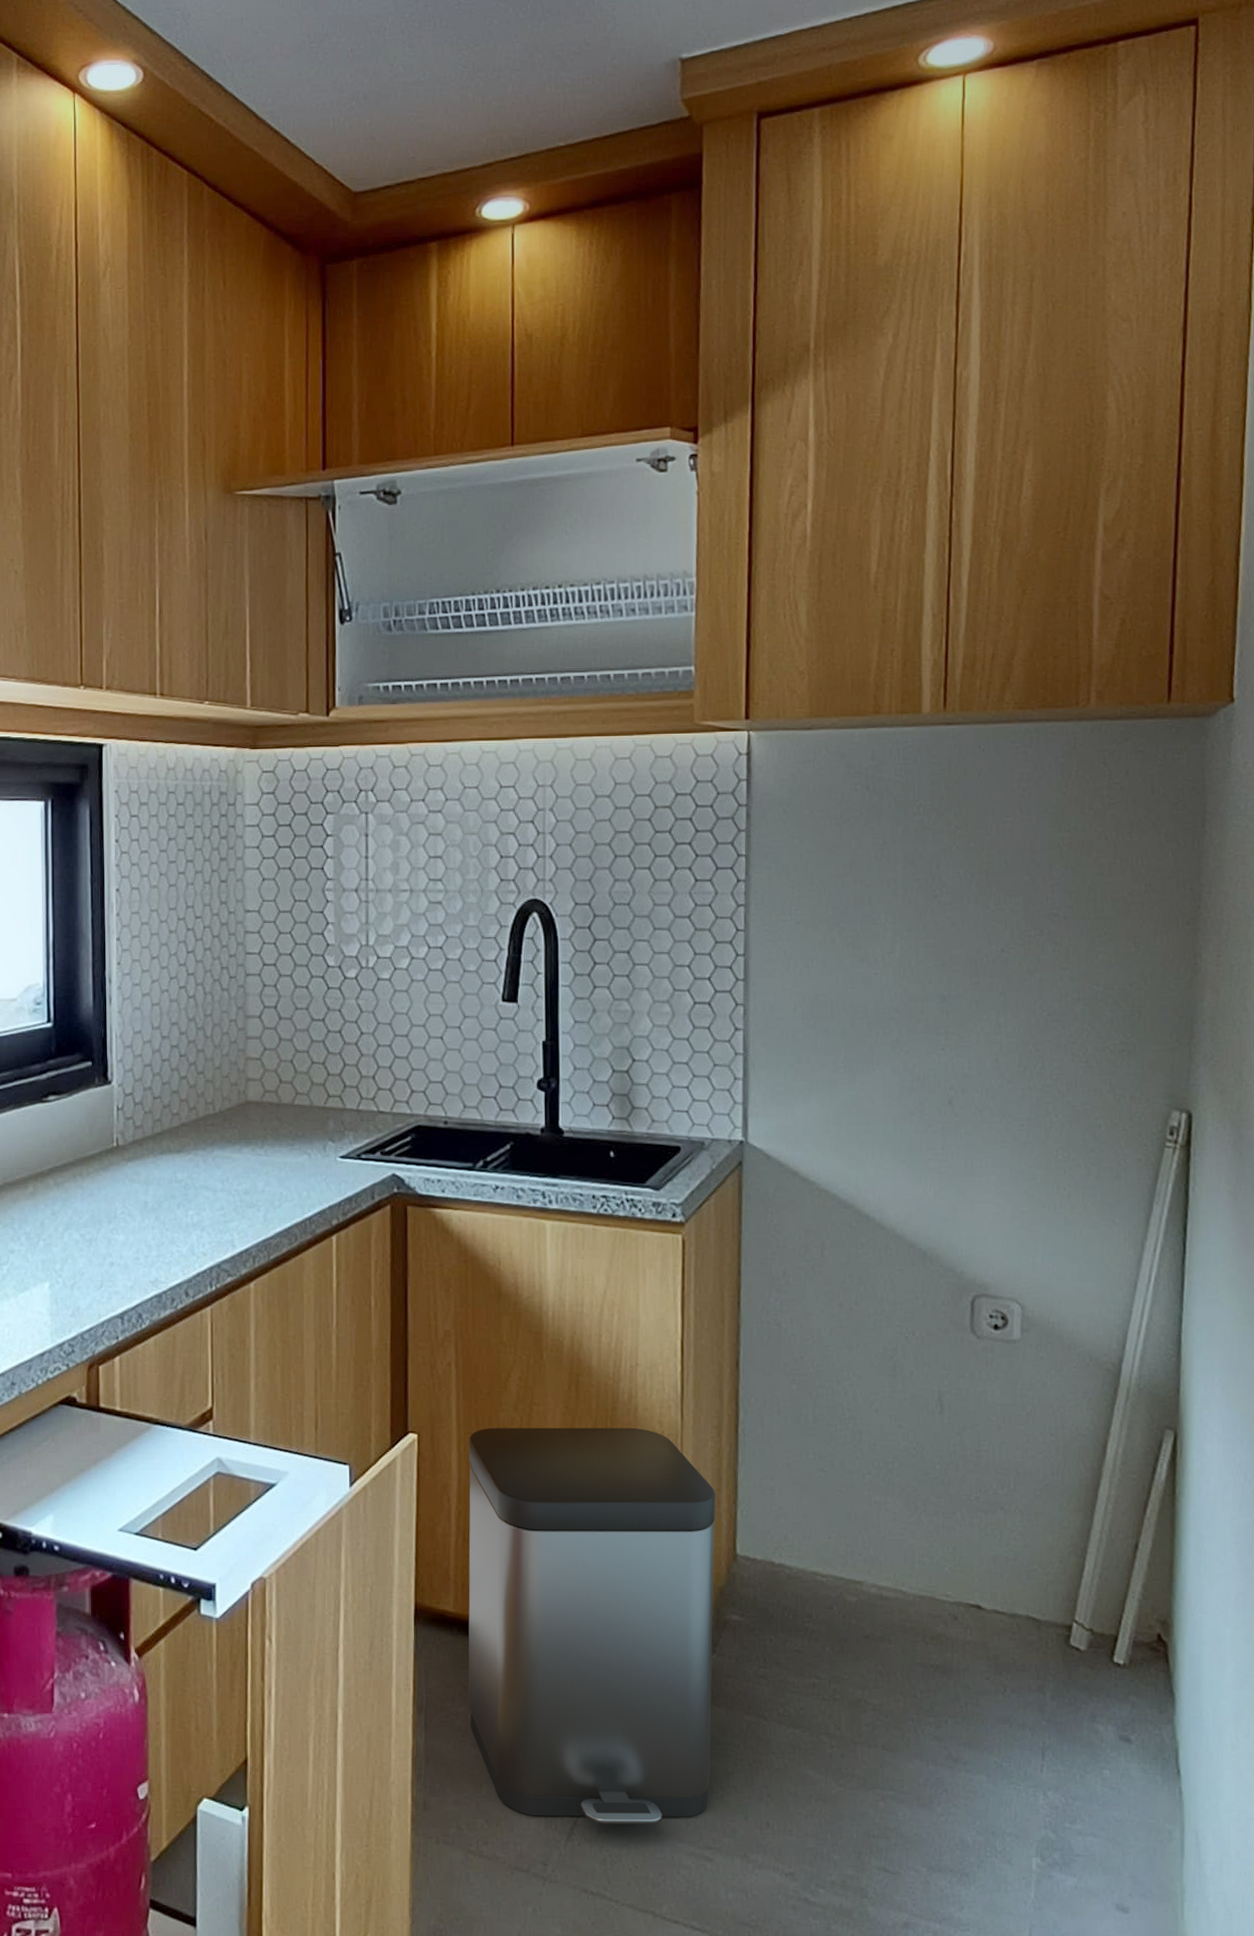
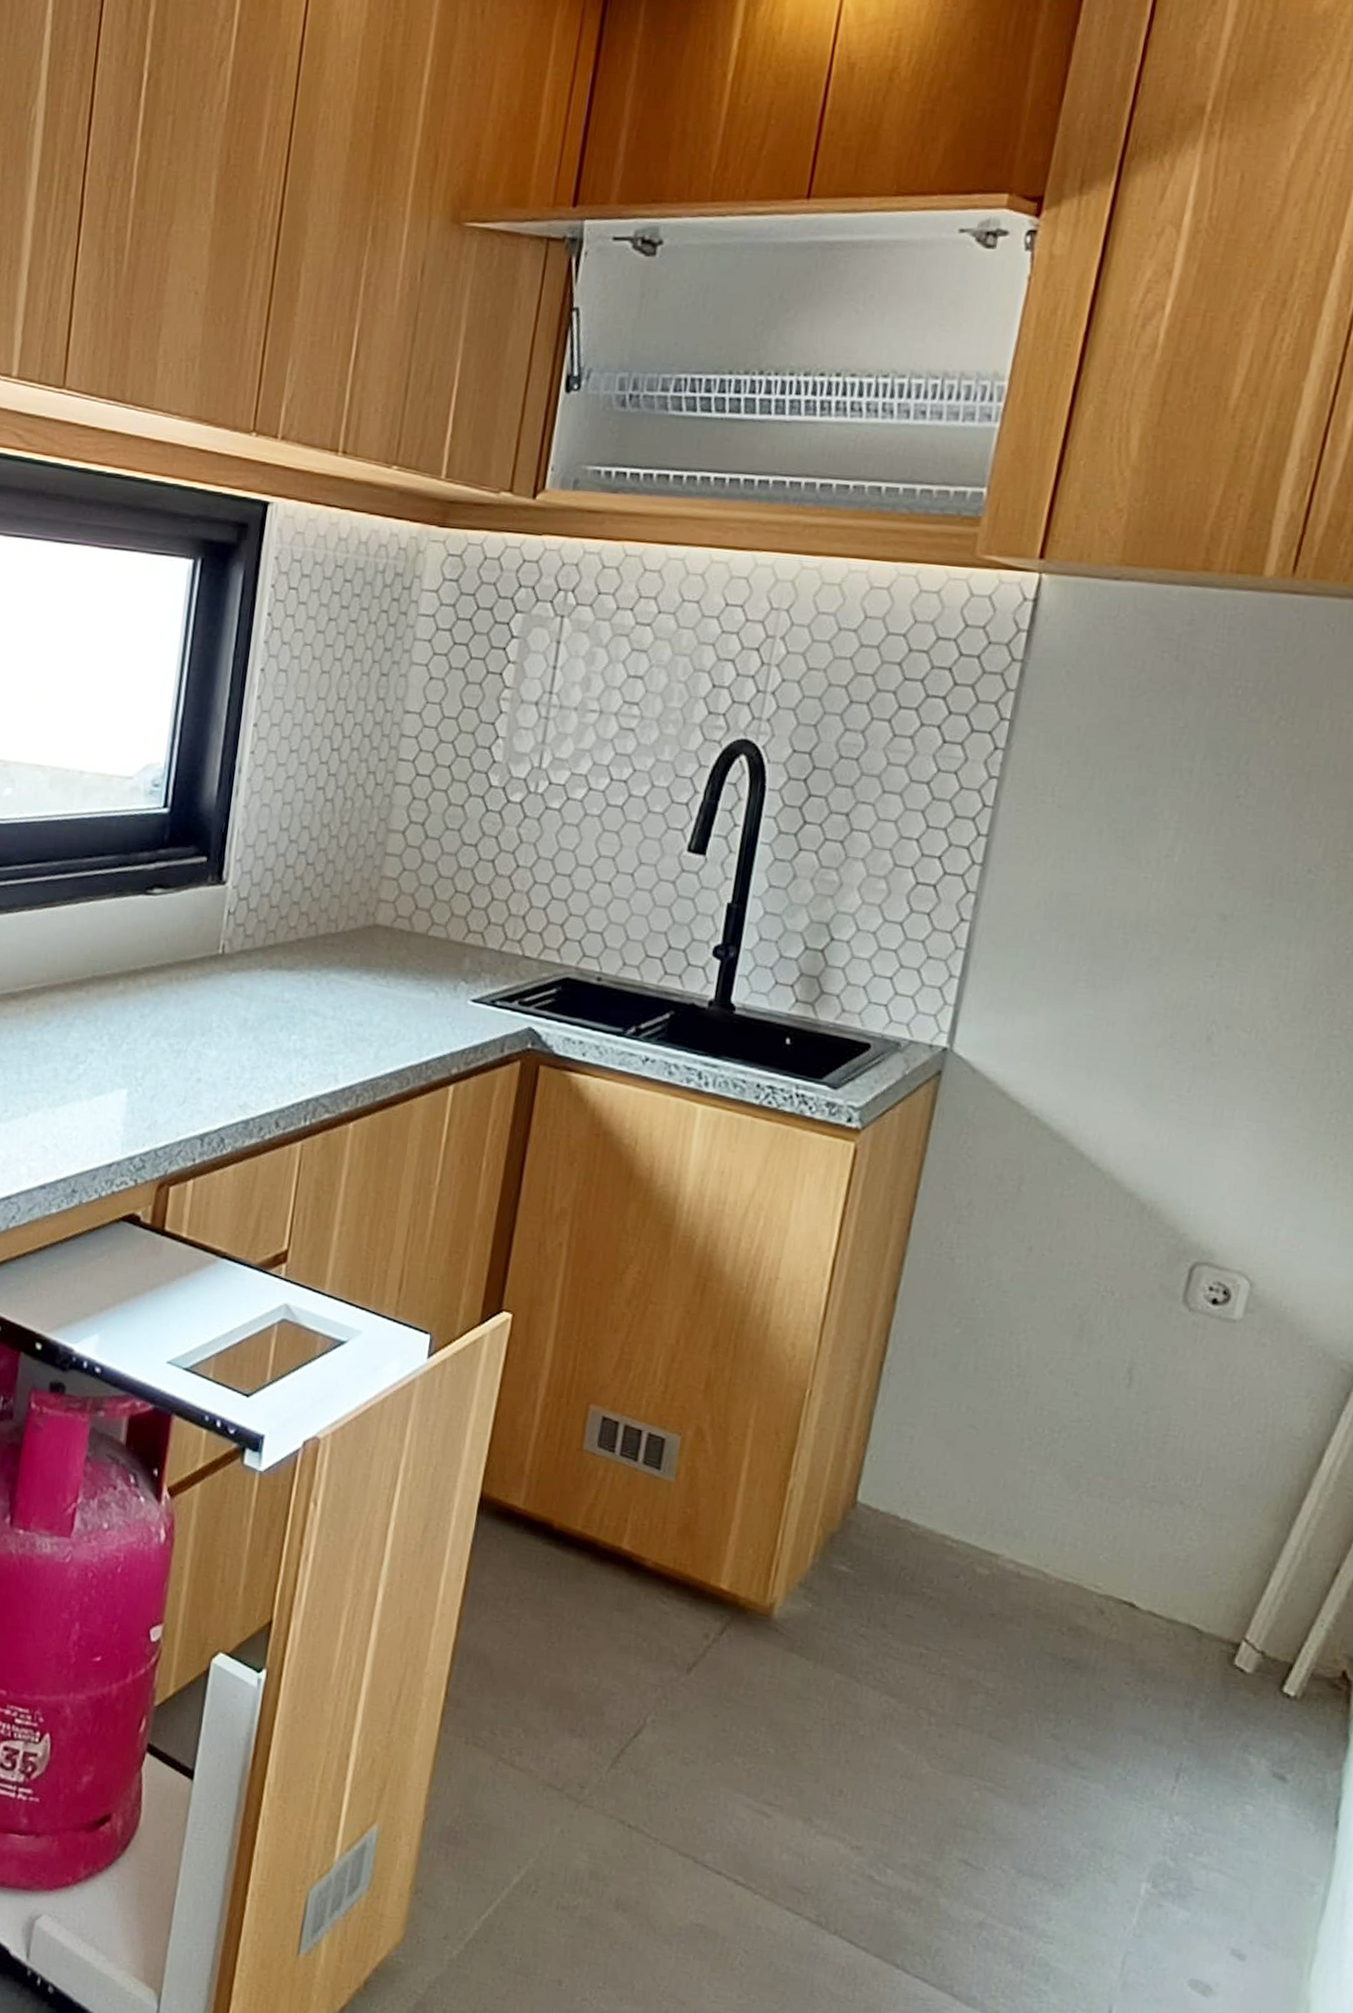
pedal bin: present [468,1427,716,1825] -> none [522,1319,845,1769]

